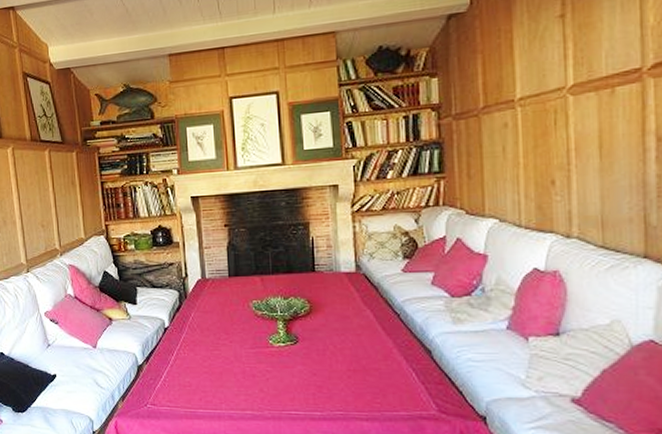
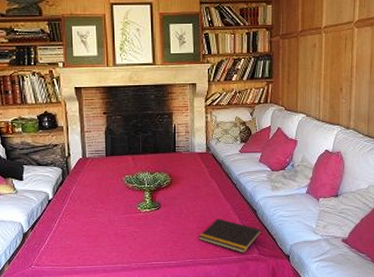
notepad: none [350,359,442,409] -> present [199,218,262,253]

